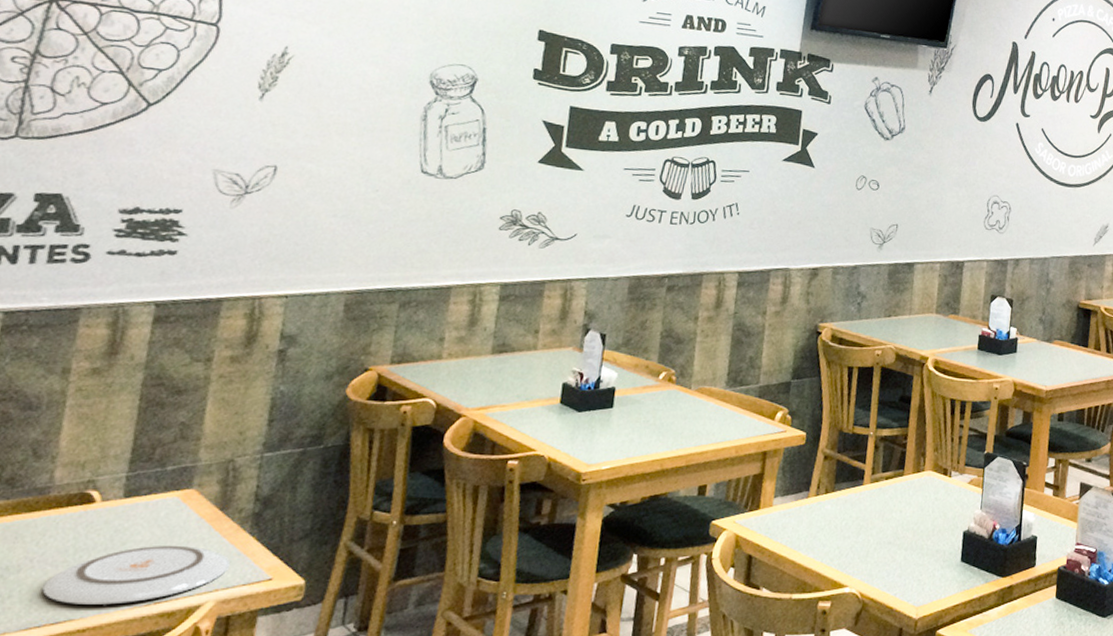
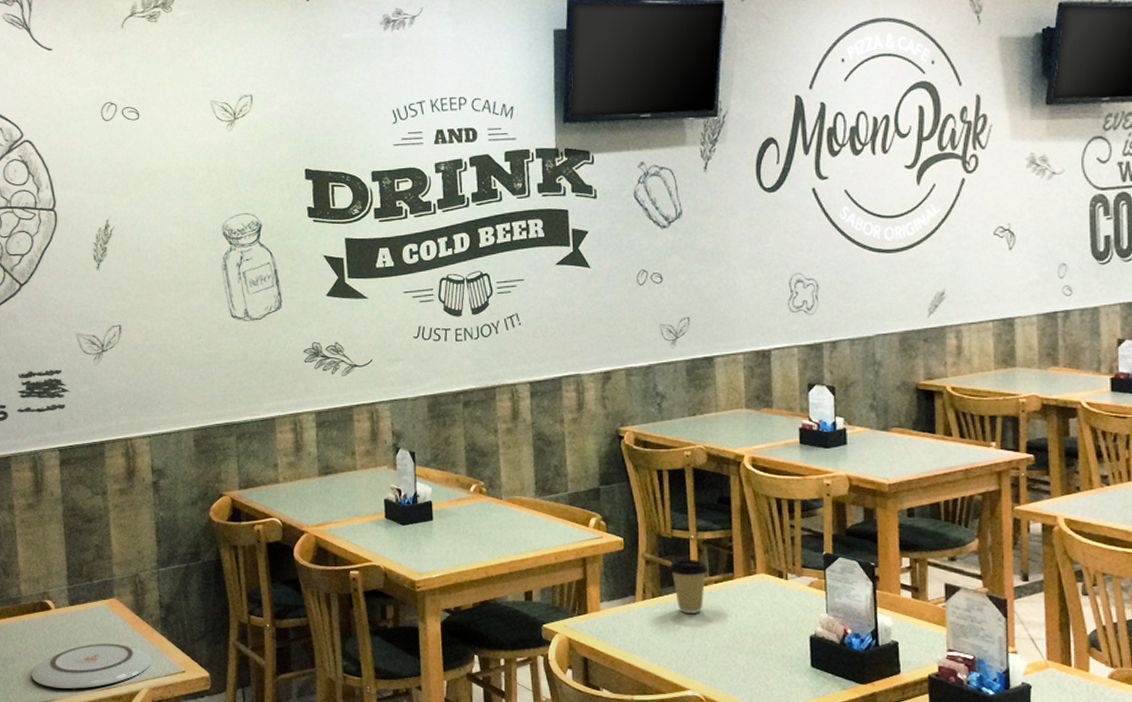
coffee cup: none [845,455,882,509] -> present [669,559,709,613]

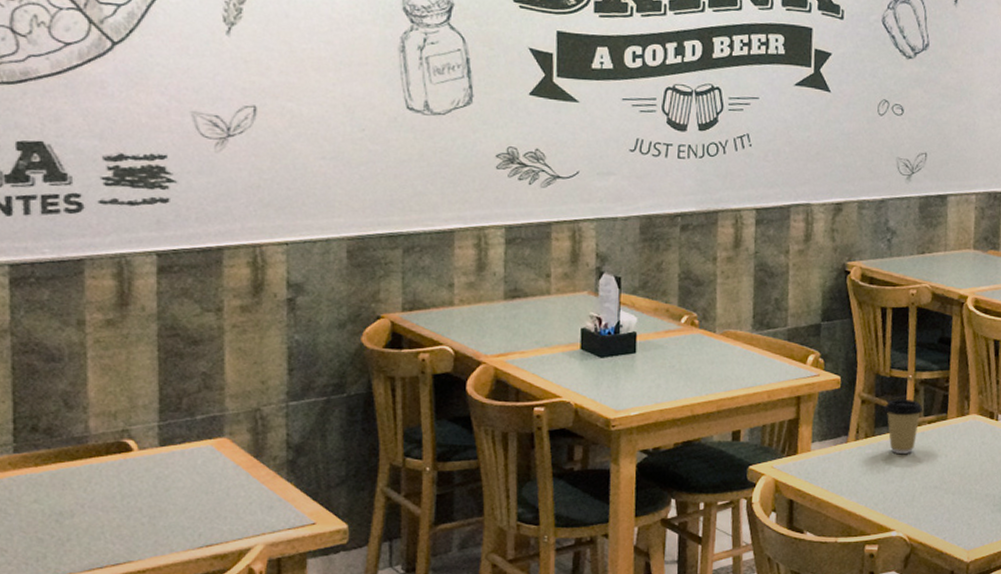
plate: present [31,643,153,689] -> none [98,492,273,547]

